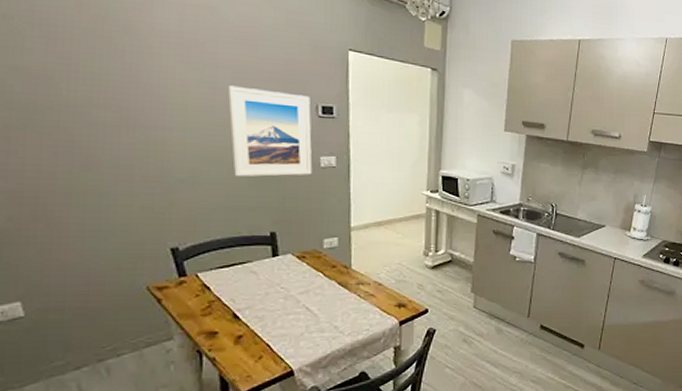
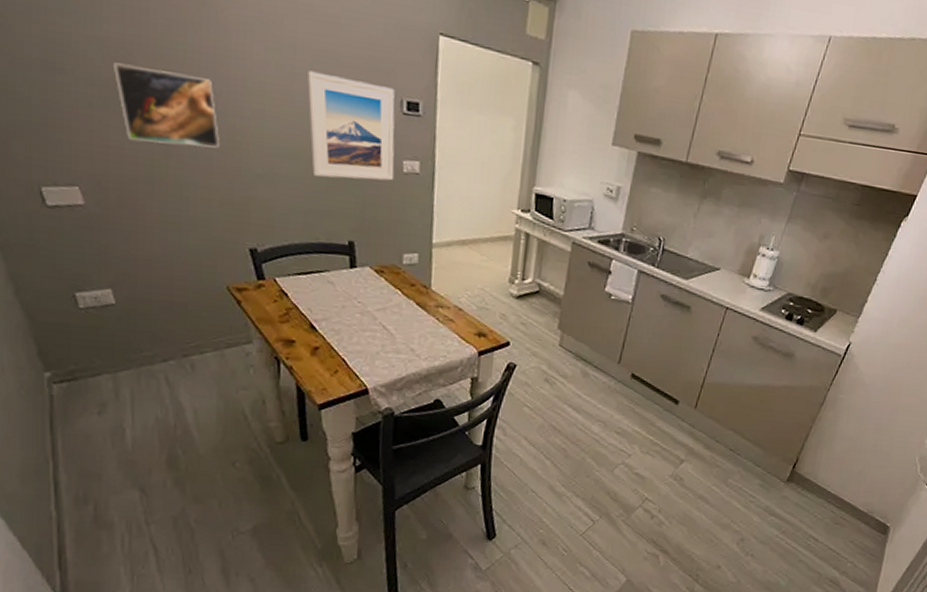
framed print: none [32,88,141,158] -> present [112,62,219,148]

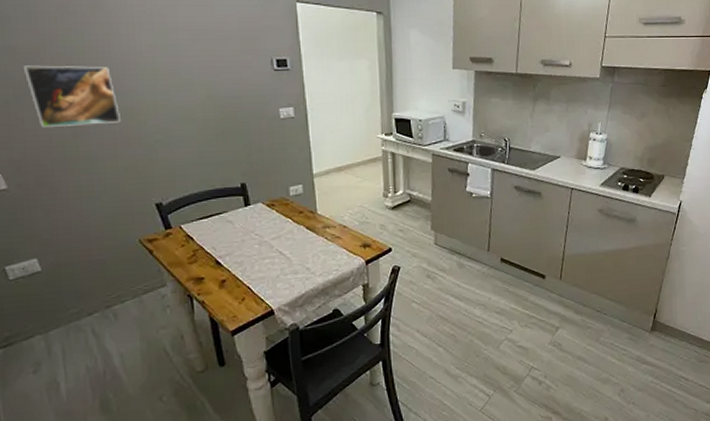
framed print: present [306,70,395,181] -> none [189,47,274,133]

